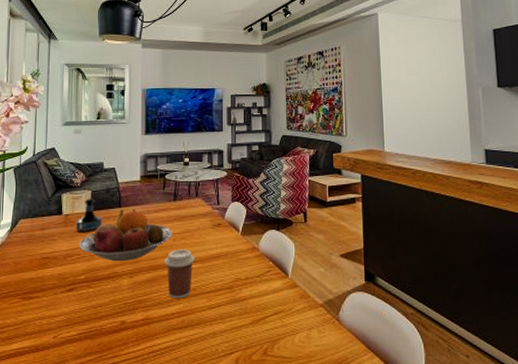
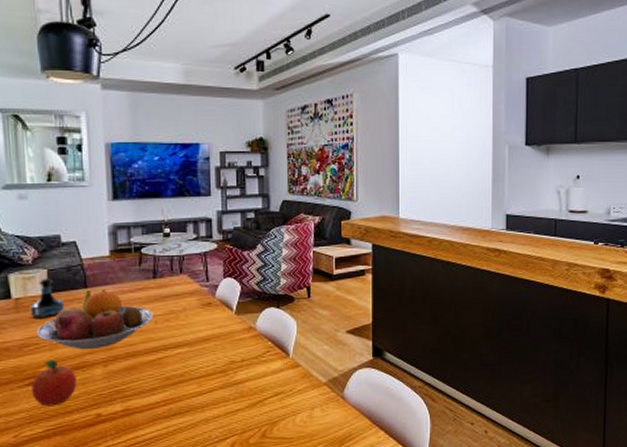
fruit: none [71,270,107,311] -> present [32,360,77,407]
coffee cup: present [165,249,195,299] -> none [145,332,182,386]

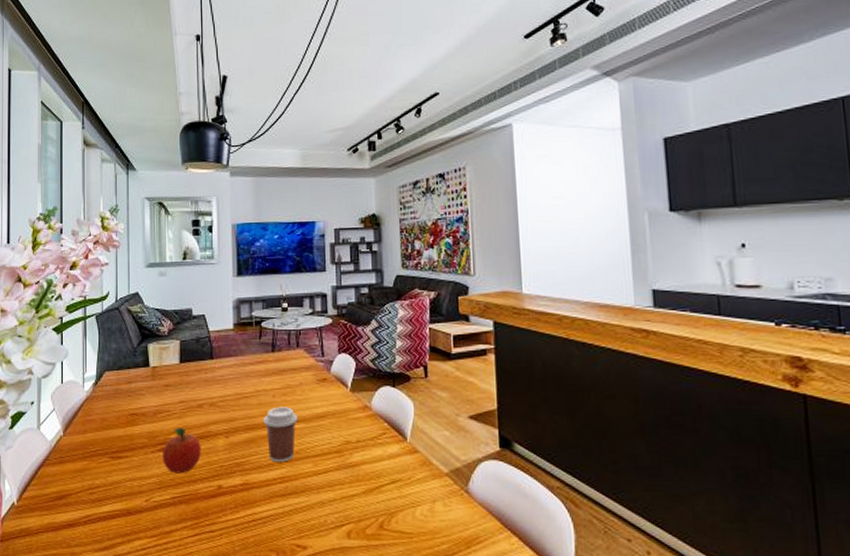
tequila bottle: present [30,278,65,319] -> none [164,349,193,387]
fruit bowl: present [36,289,153,350] -> none [168,361,271,420]
coffee cup: none [145,332,182,386] -> present [264,407,298,462]

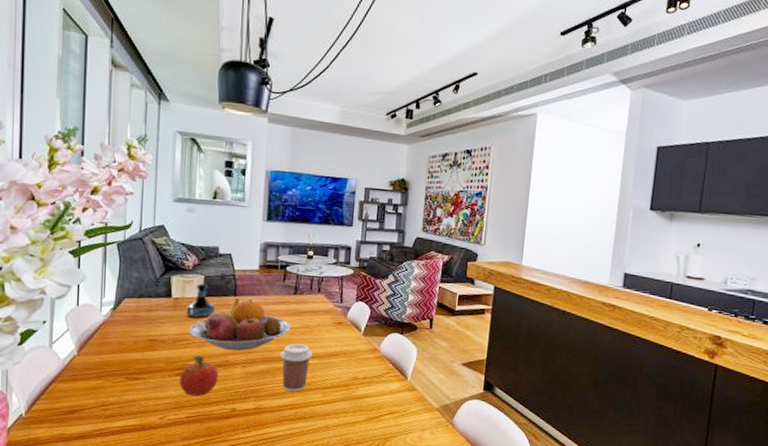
tequila bottle: none [164,349,193,387] -> present [186,283,216,319]
fruit bowl: none [168,361,271,420] -> present [189,297,290,351]

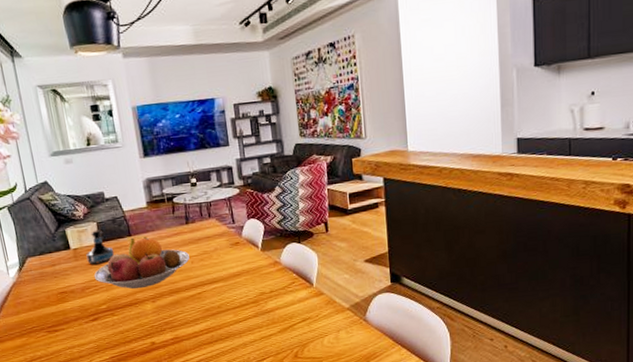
fruit: present [179,356,218,397] -> none [95,299,133,338]
coffee cup: present [280,343,313,392] -> none [185,270,217,317]

